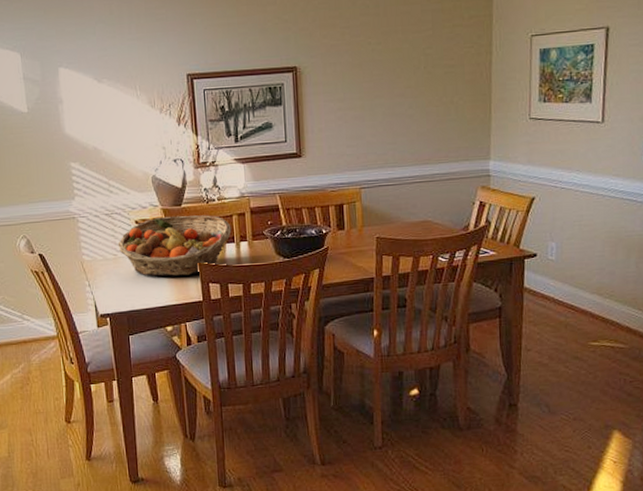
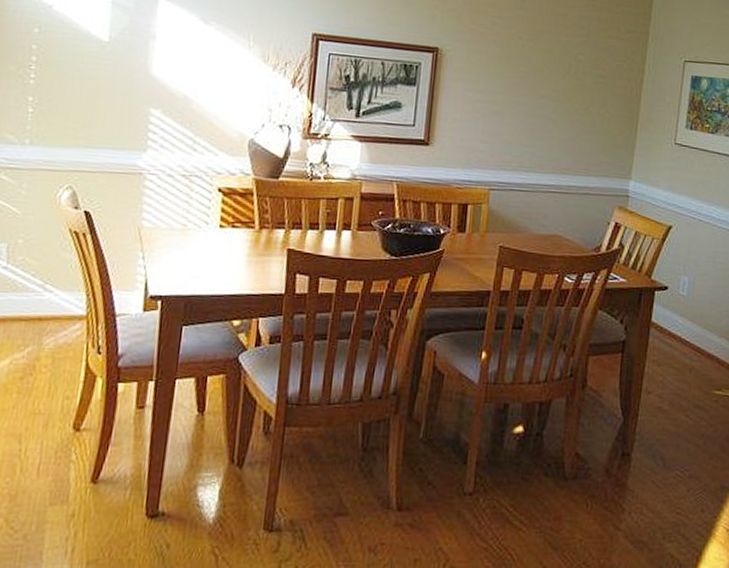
fruit basket: present [118,215,232,277] -> none [190,188,335,261]

